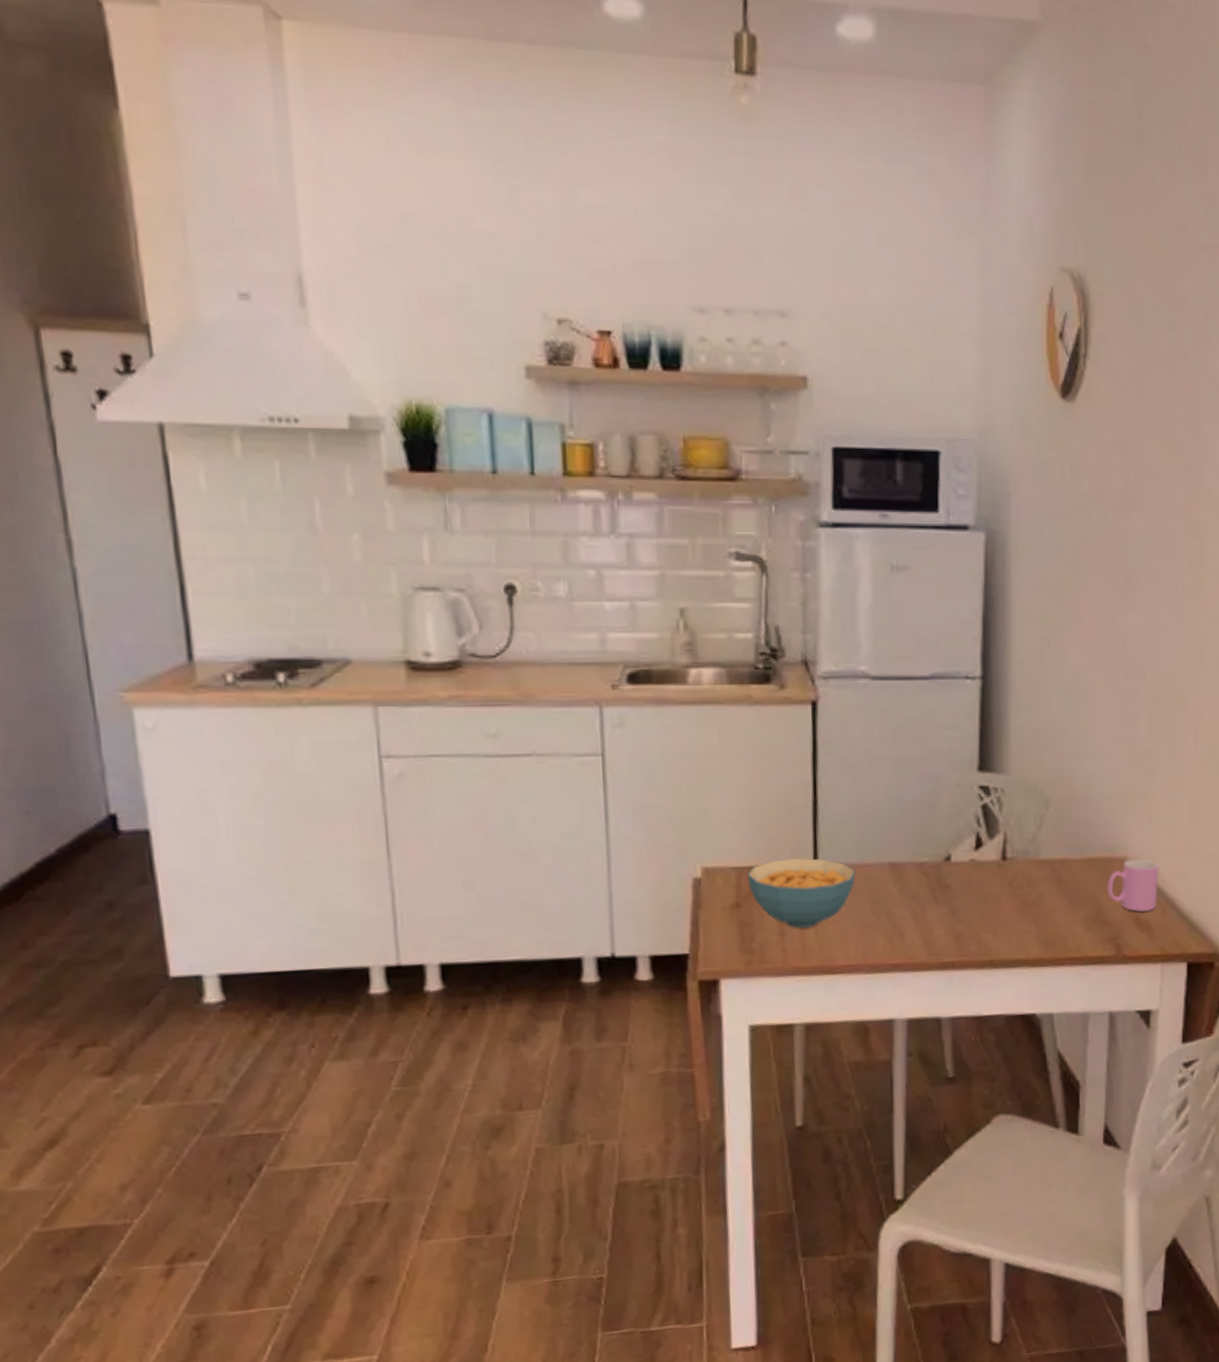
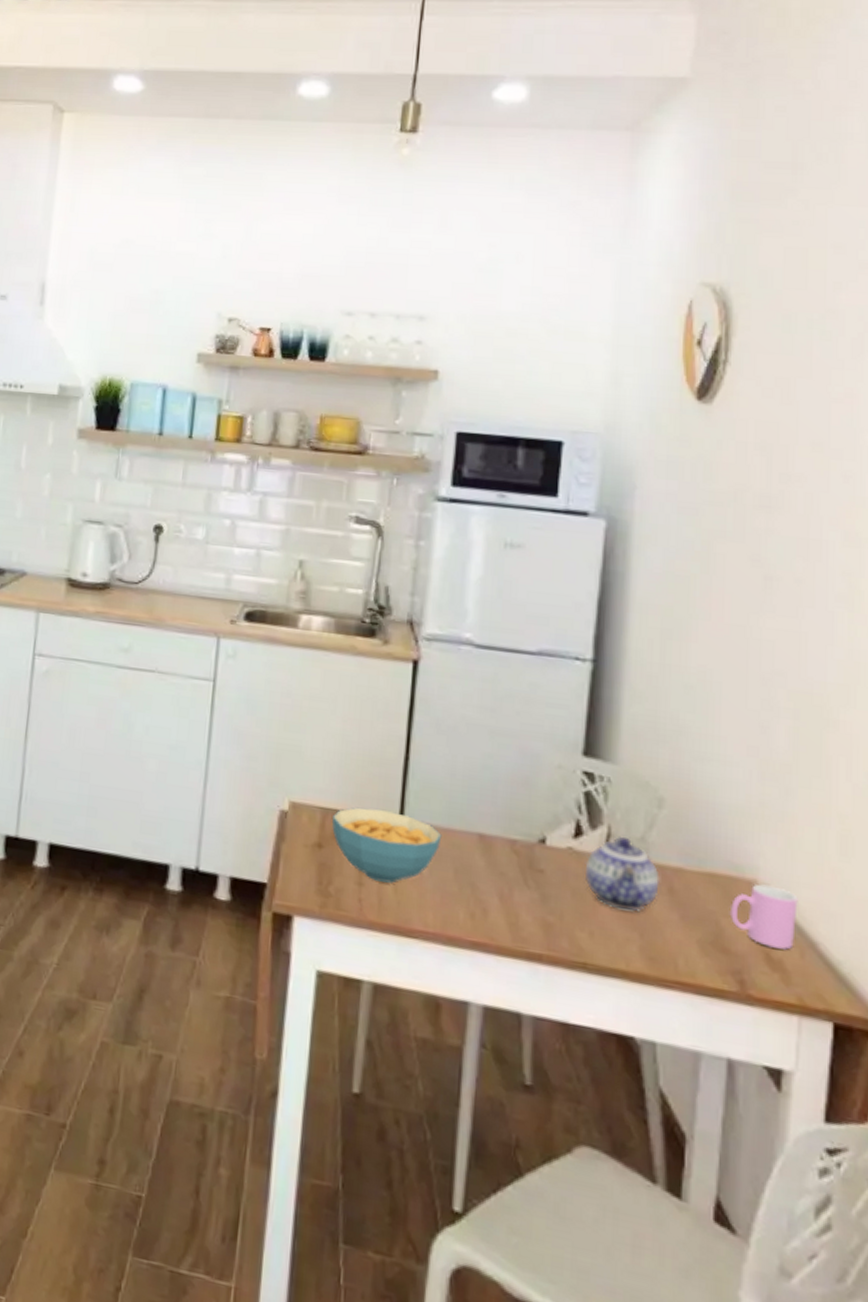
teapot: none [986,840,1050,907] -> present [584,836,660,913]

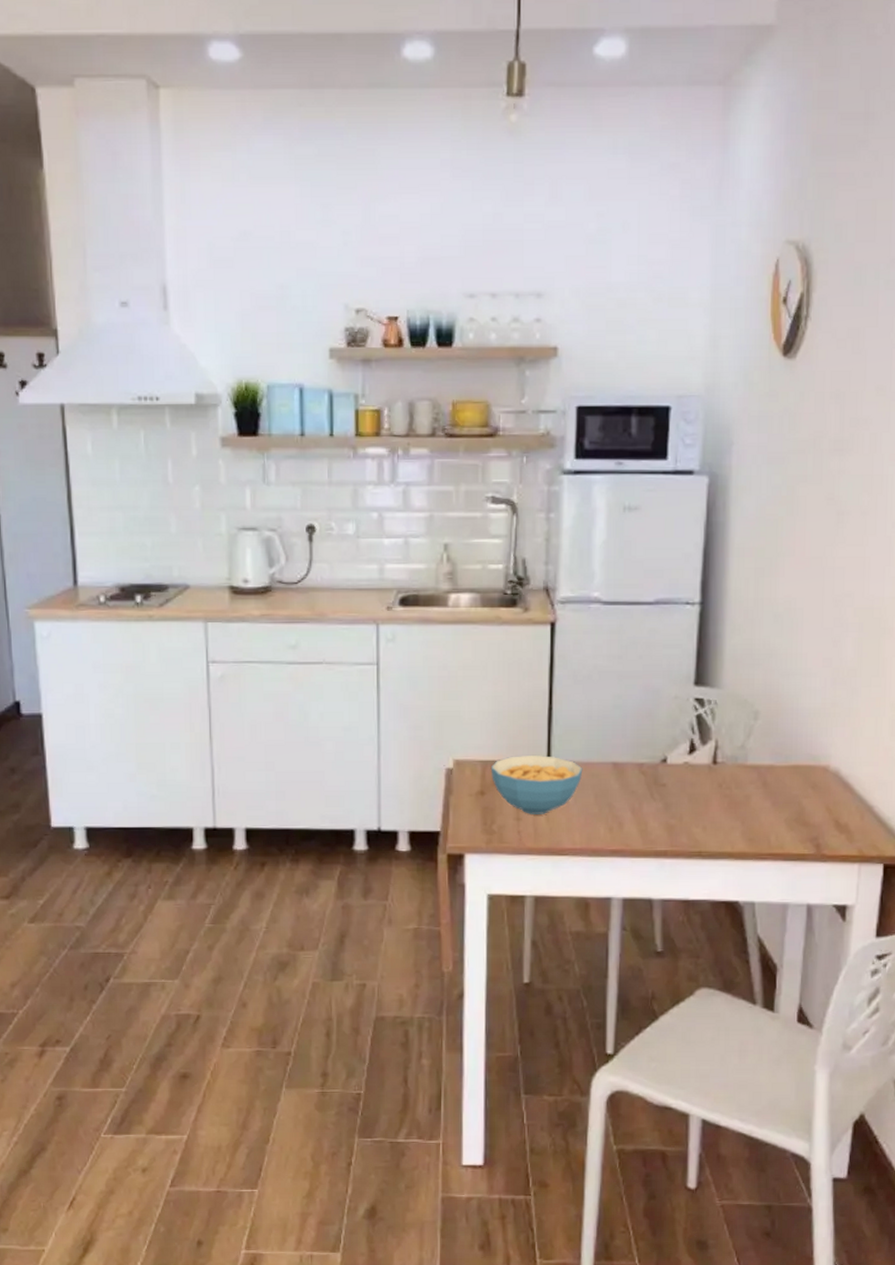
teapot: present [584,836,660,913] -> none [698,747,756,806]
cup: present [729,883,798,950] -> none [809,768,860,816]

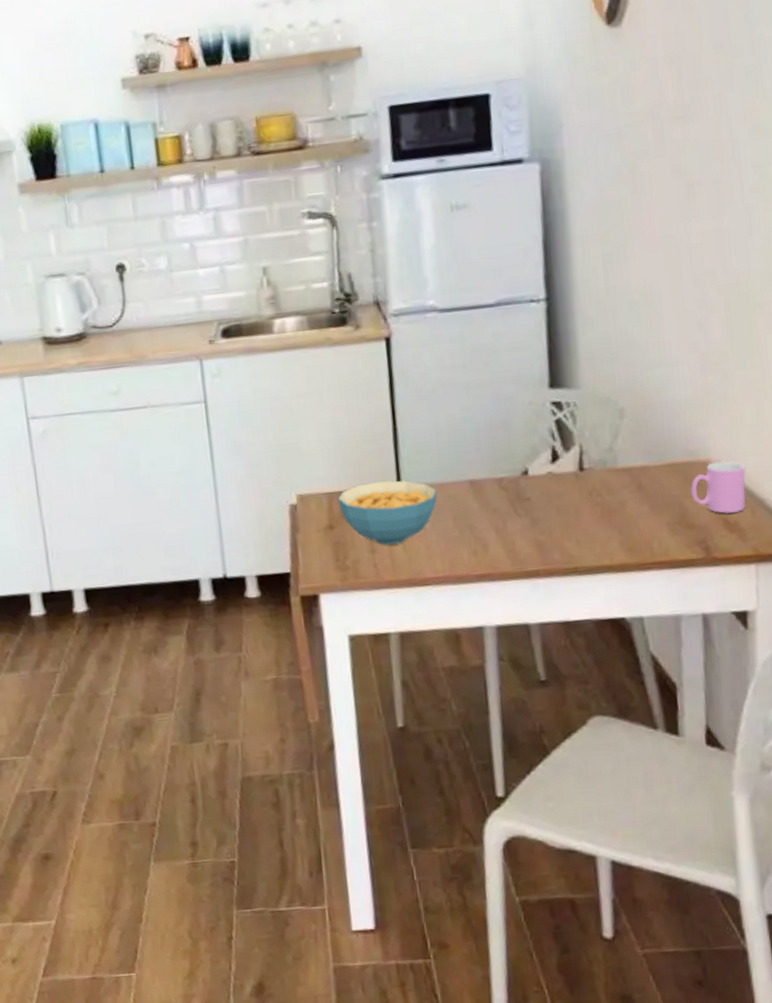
cup: none [809,768,860,816] -> present [690,461,746,514]

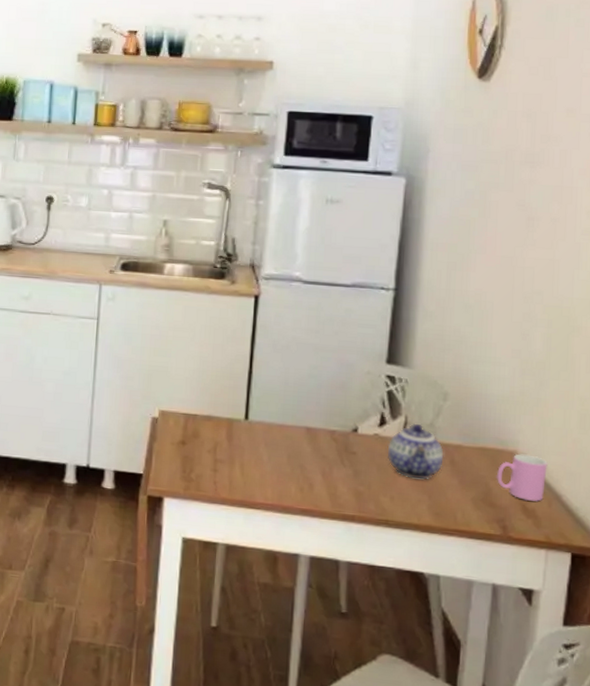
cereal bowl: present [337,480,438,545] -> none [192,412,278,469]
teapot: none [564,450,630,515] -> present [387,423,444,480]

